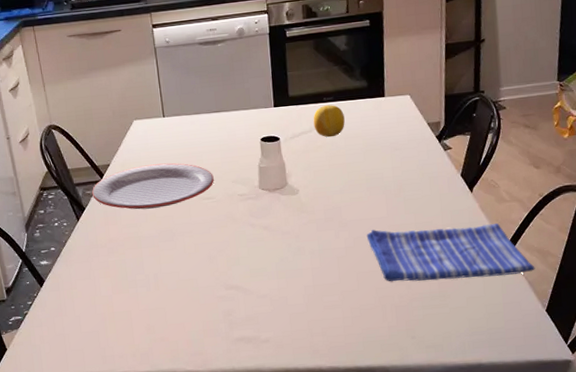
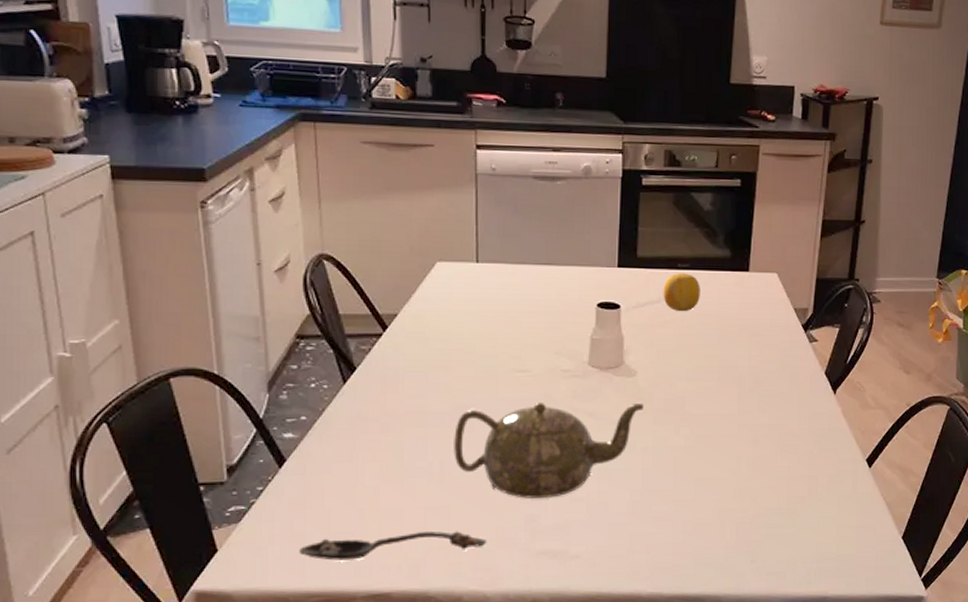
spoon: none [62,326,197,353] -> present [299,530,487,561]
plate: present [91,162,214,210] -> none [368,320,533,377]
teapot: none [161,215,308,298] -> present [452,403,644,498]
dish towel: present [366,222,535,282] -> none [711,428,895,494]

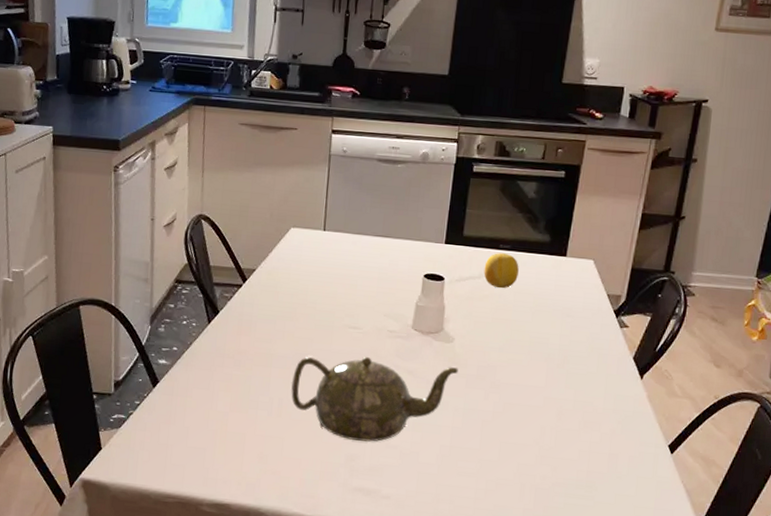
spoon: present [299,530,487,561] -> none [162,450,312,477]

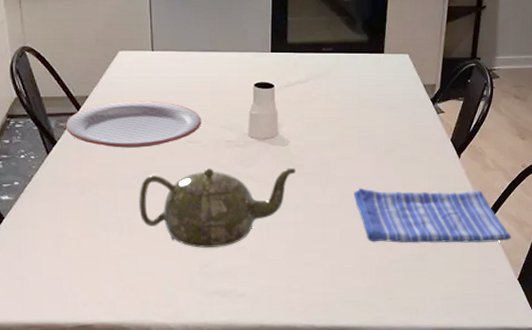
plate: none [229,277,365,328] -> present [65,100,201,148]
fruit: present [483,253,519,289] -> none [310,56,342,90]
dish towel: none [518,398,696,480] -> present [353,188,512,243]

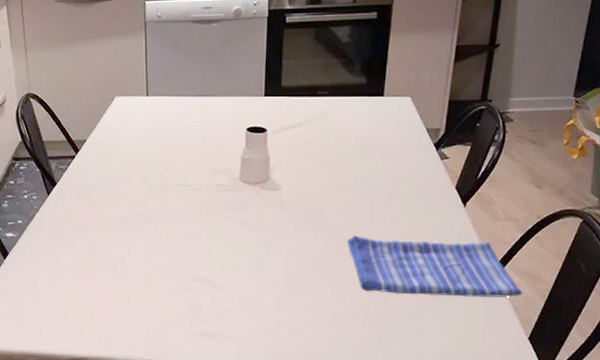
plate: present [65,100,201,148] -> none [65,144,193,190]
teapot: present [138,168,296,248] -> none [130,212,287,290]

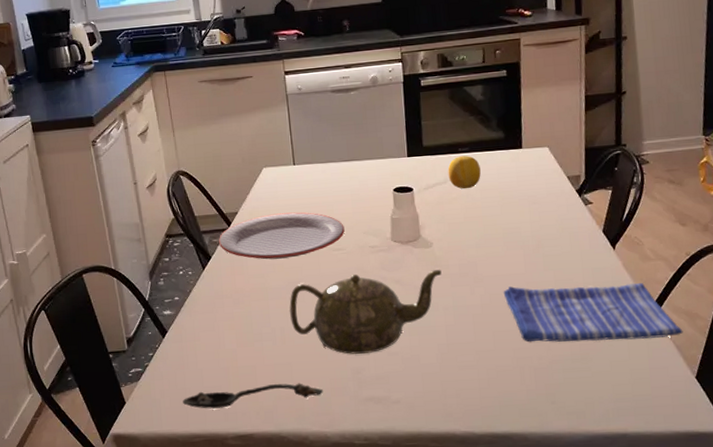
spoon: none [20,311,159,331] -> present [183,383,324,409]
plate: none [65,144,193,190] -> present [218,212,345,260]
teapot: none [130,212,287,290] -> present [289,270,442,354]
fruit: none [304,100,338,134] -> present [447,156,481,189]

